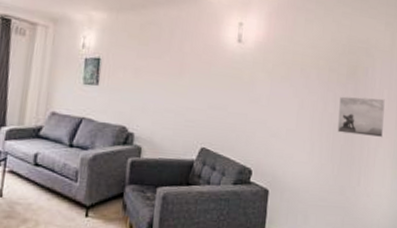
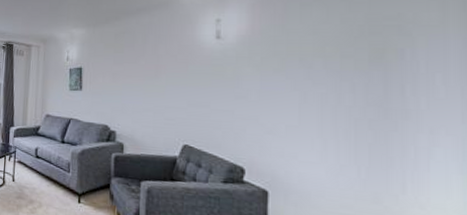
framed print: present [337,96,385,137] -> none [361,85,439,134]

